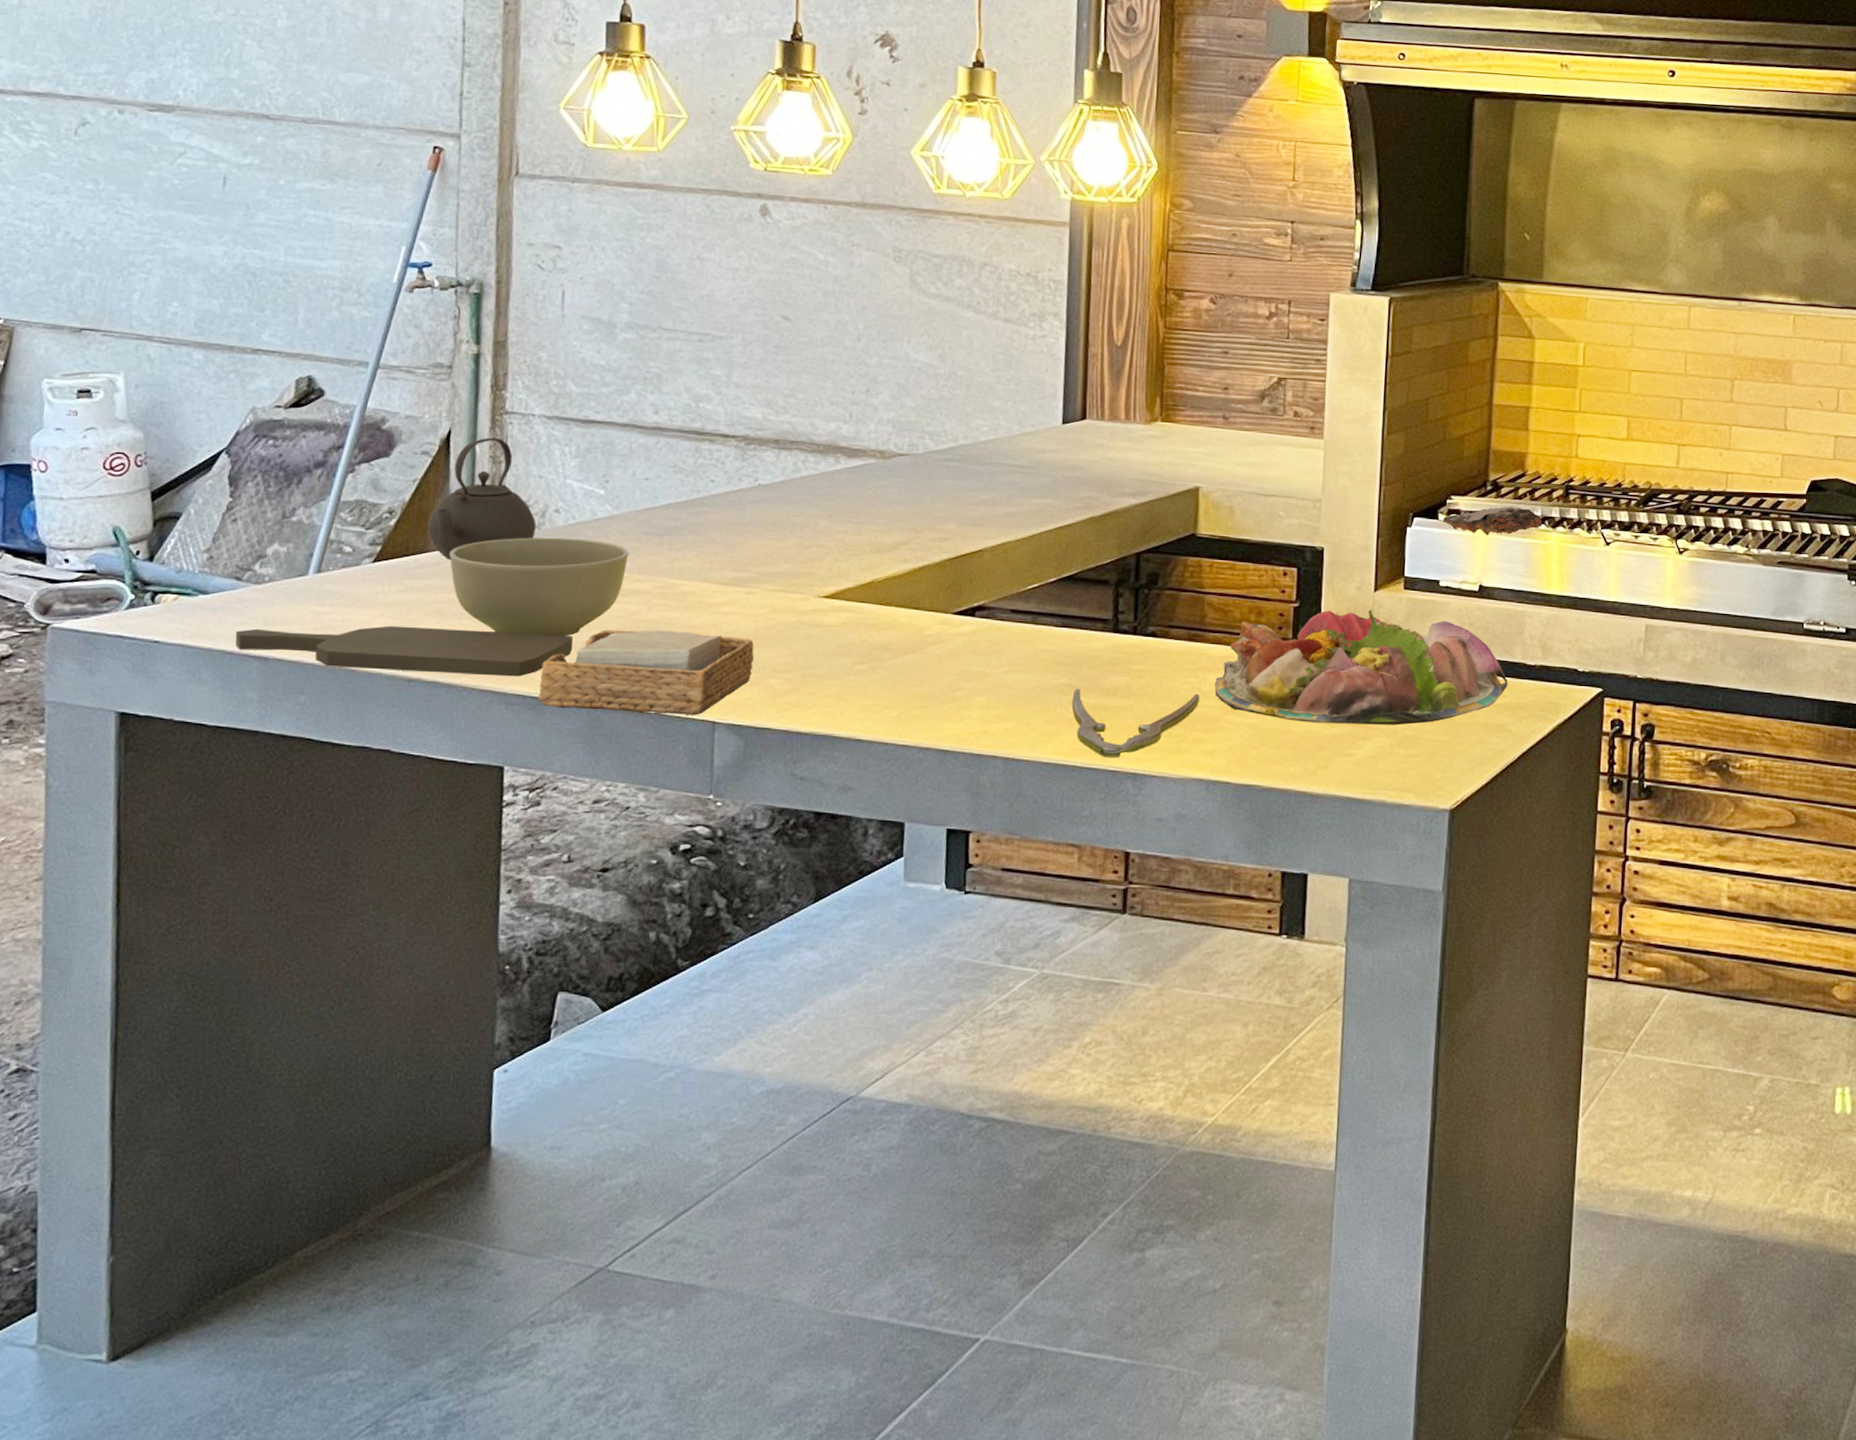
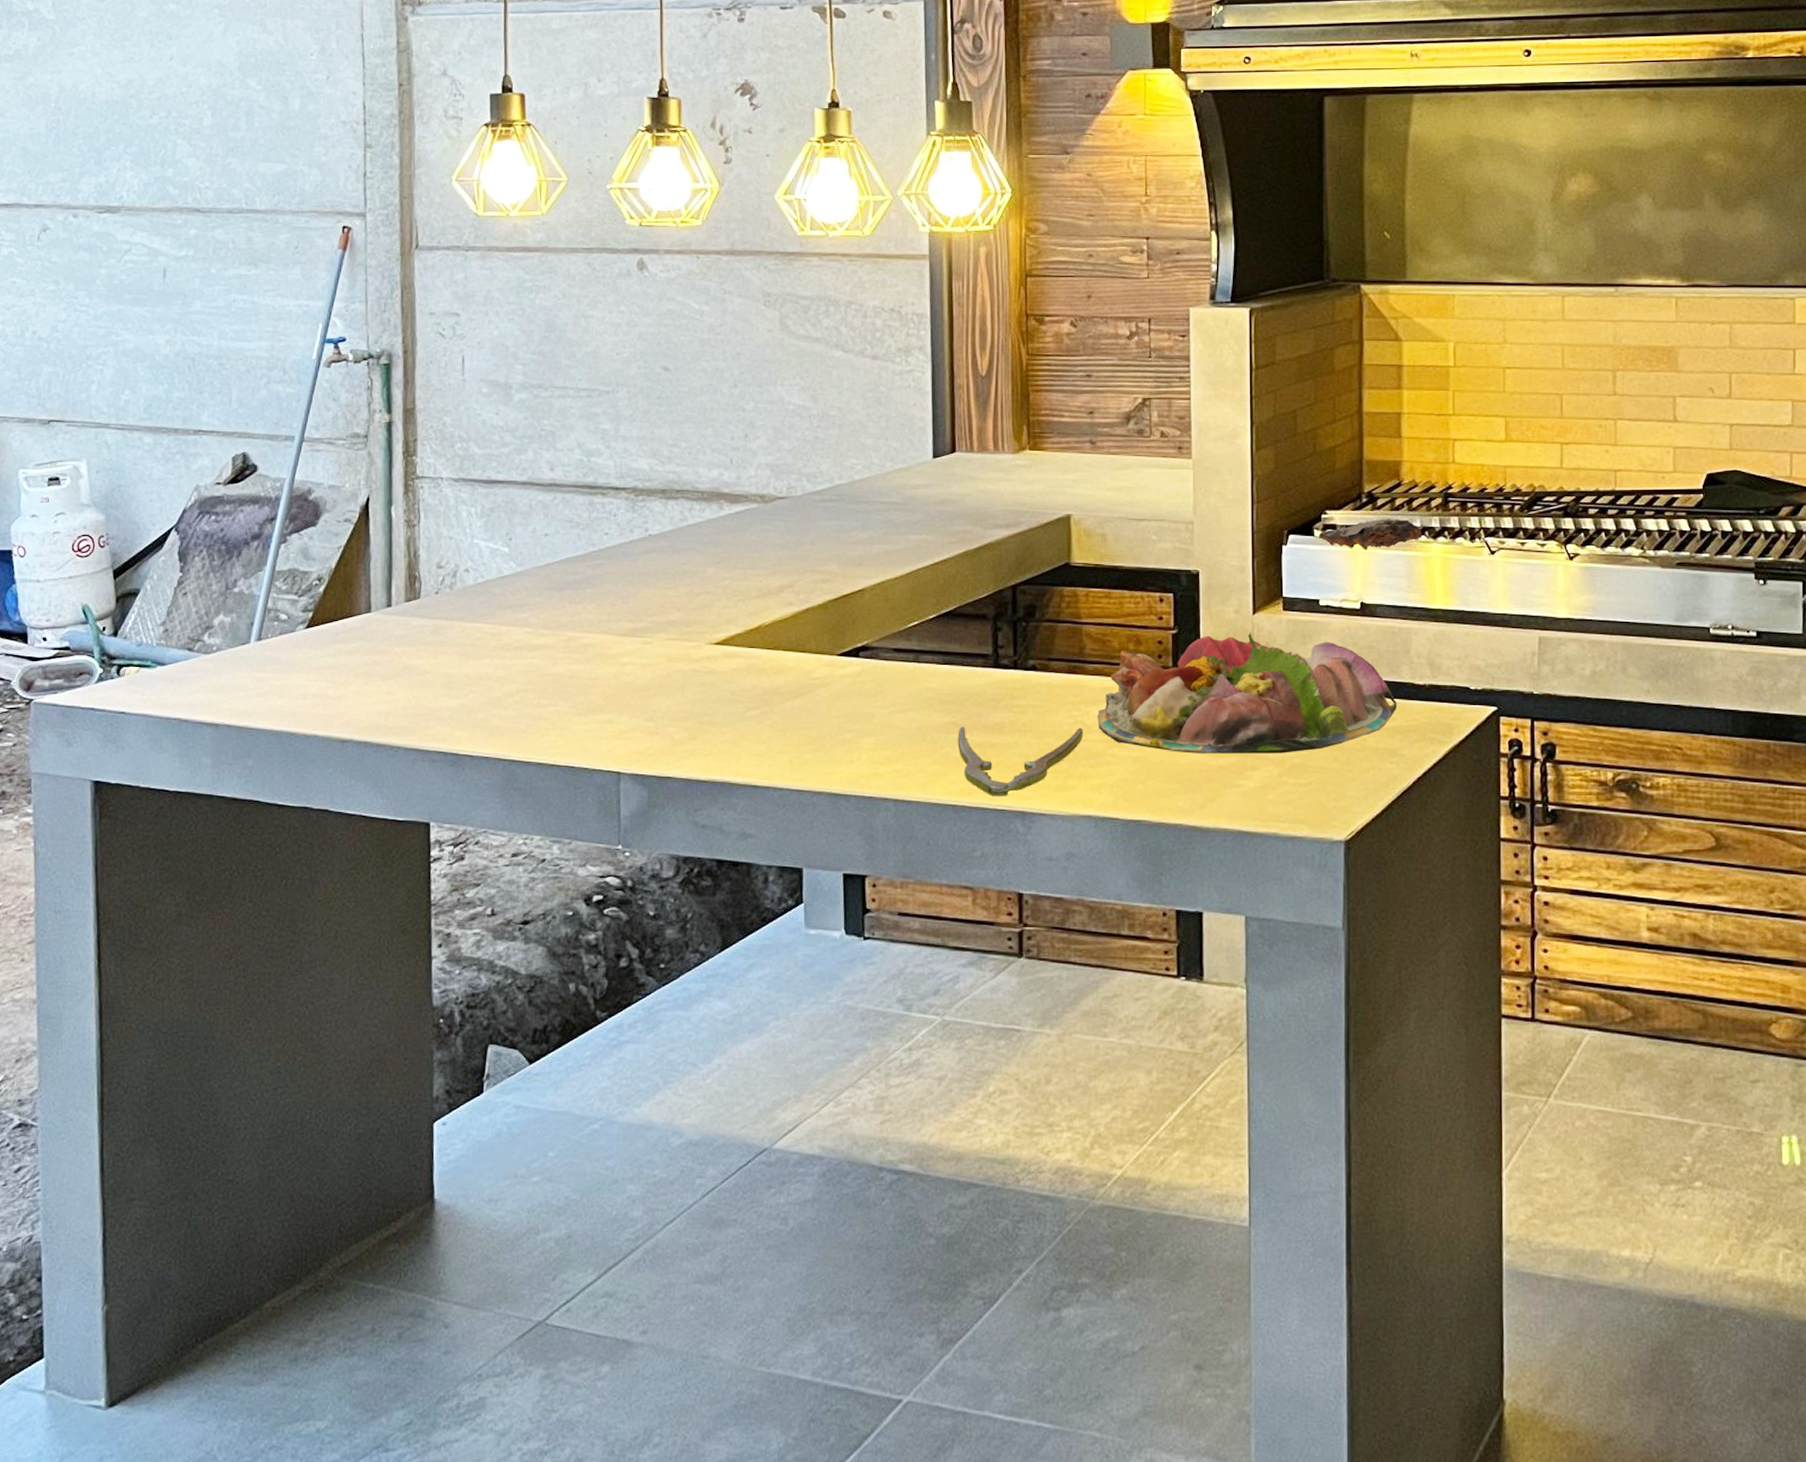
cutting board: present [235,625,573,677] -> none [189,689,487,734]
kettle: present [427,437,536,561] -> none [352,502,449,623]
bowl: present [448,537,629,637] -> none [372,596,534,693]
napkin holder: present [538,629,755,716] -> none [458,683,653,767]

